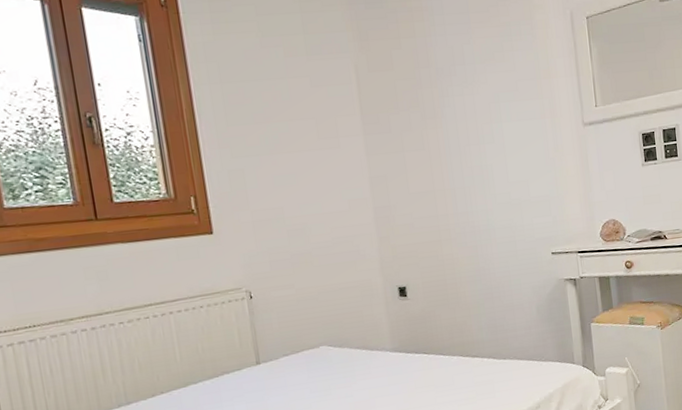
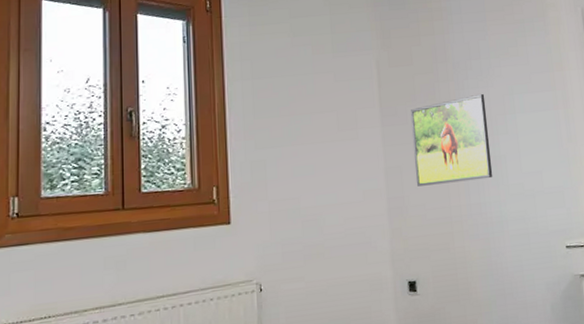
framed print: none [394,101,480,196] -> present [411,93,493,187]

